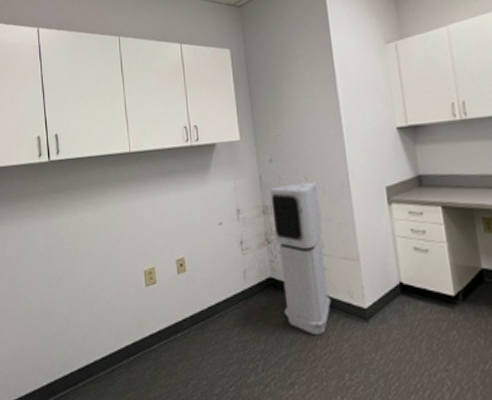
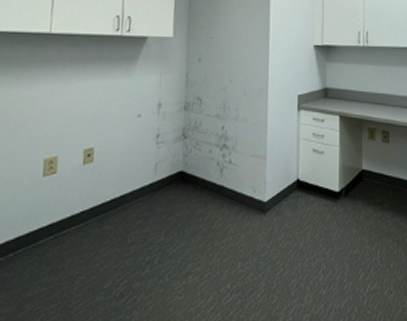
air purifier: present [270,182,331,336] -> none [189,84,239,227]

